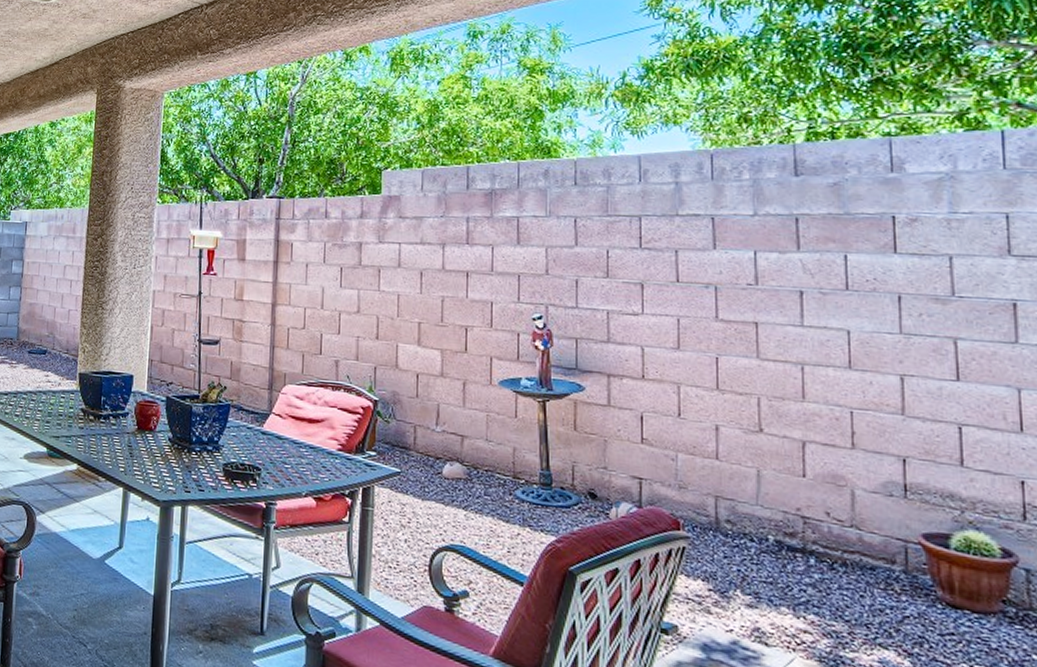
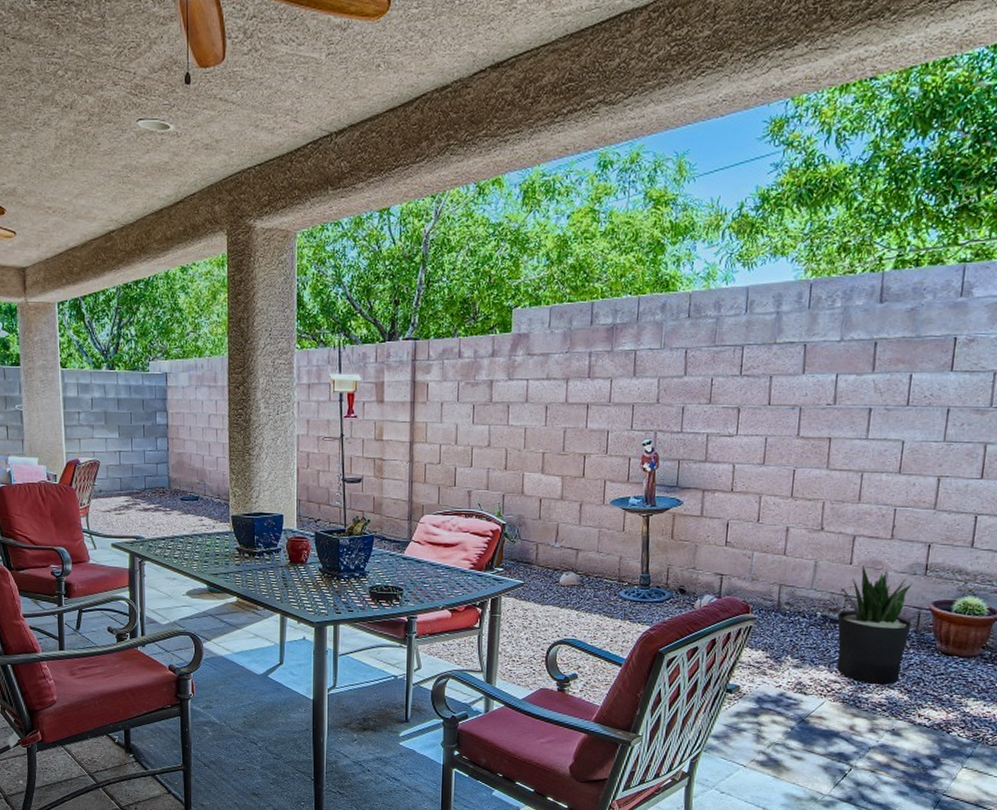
planter: none [795,480,898,642] -> present [837,566,913,685]

